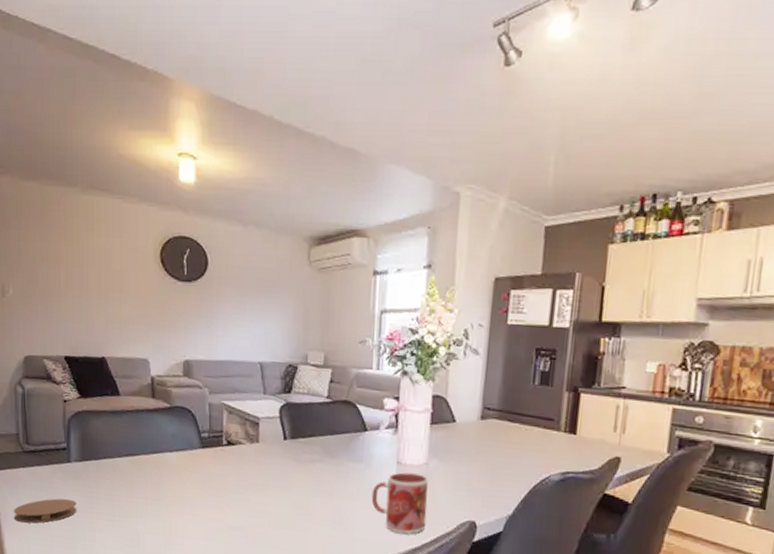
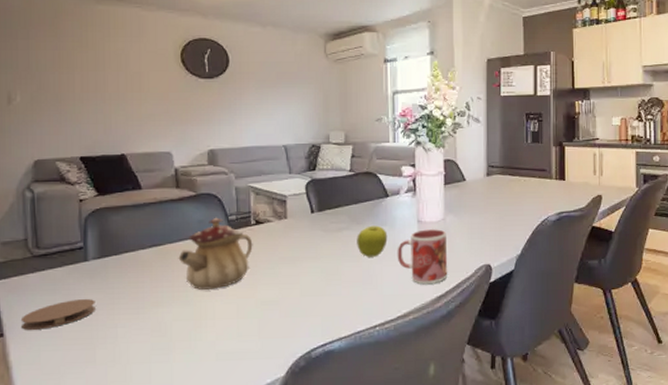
teapot: none [152,432,224,507] -> present [178,217,253,290]
fruit: none [329,461,363,496] -> present [357,225,388,257]

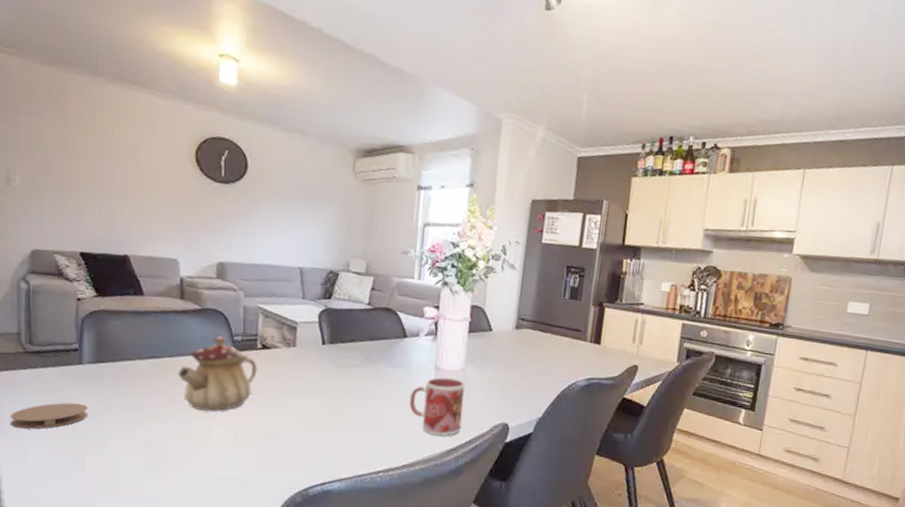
fruit: present [357,225,388,257] -> none [367,366,402,400]

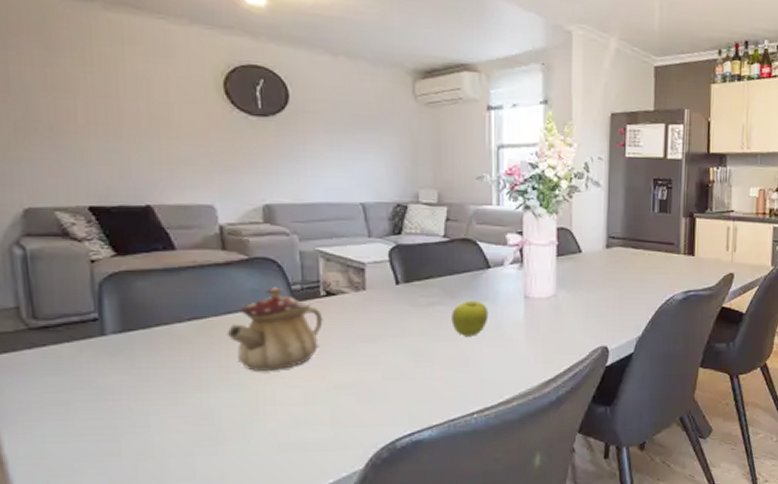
coaster: present [9,402,88,429] -> none [15,381,118,418]
fruit: none [367,366,402,400] -> present [451,300,489,336]
mug: present [409,377,465,436] -> none [499,306,559,368]

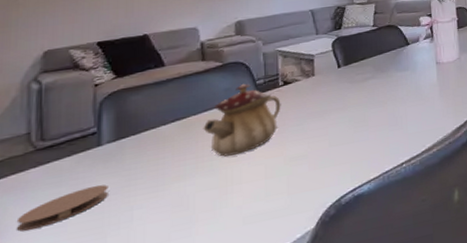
coaster: none [15,381,118,418] -> present [16,184,108,232]
fruit: present [451,300,489,336] -> none [381,71,410,101]

